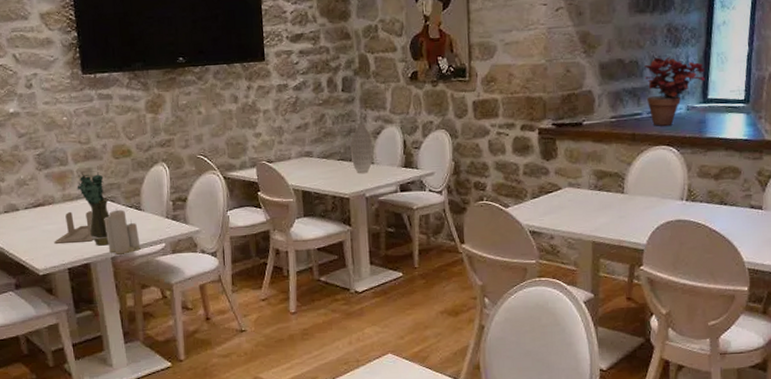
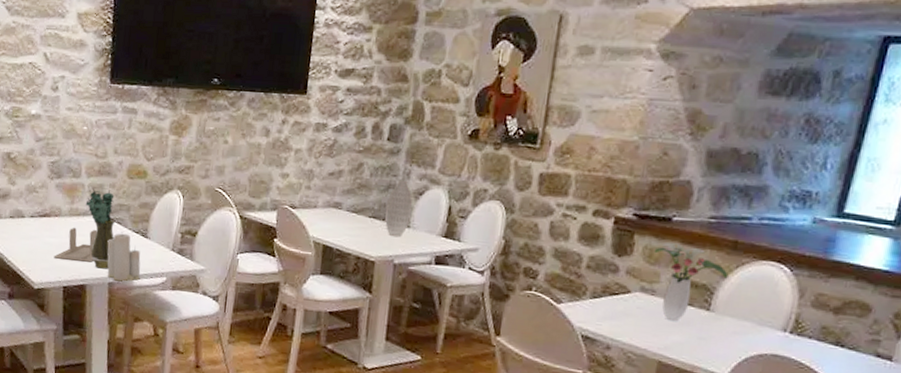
flower arrangement: none [573,143,633,207] -> present [653,242,729,322]
potted plant: present [644,56,705,126] -> none [761,152,847,238]

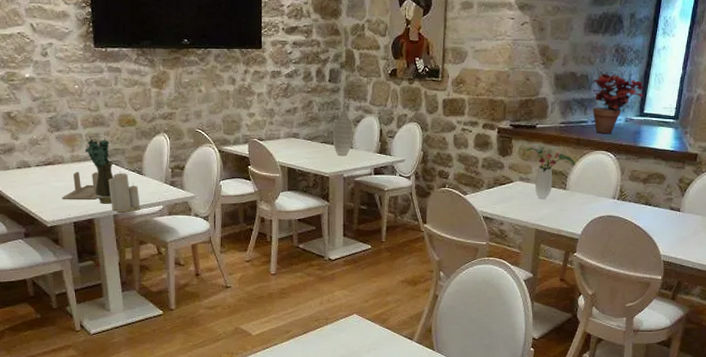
potted plant: none [761,152,847,238] -> present [593,73,644,134]

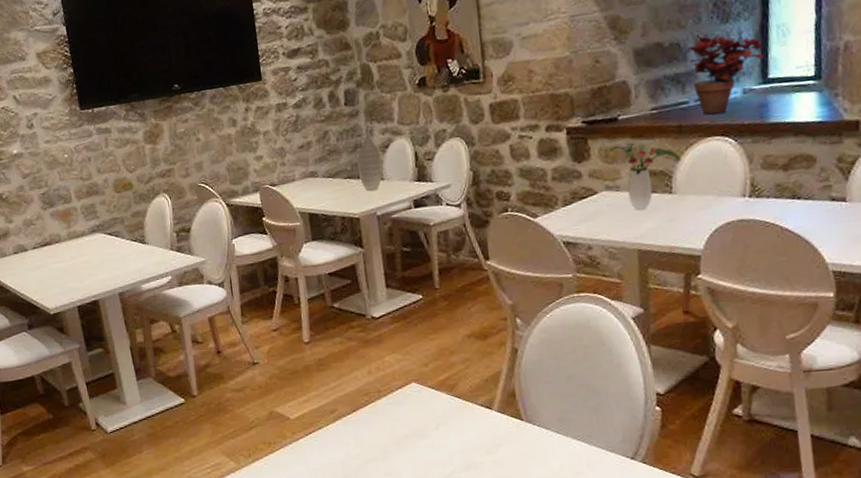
napkin holder: present [62,171,98,200] -> none [62,246,100,282]
vase: present [85,137,114,204] -> none [81,207,116,282]
candle: present [108,171,140,213] -> none [109,243,147,290]

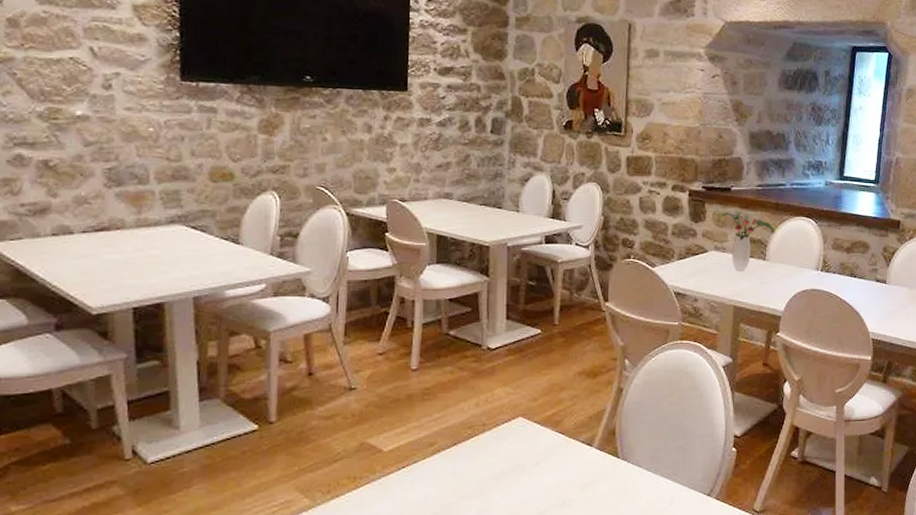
vase: present [357,137,383,192] -> none [494,168,520,222]
potted plant: present [688,34,764,115] -> none [790,133,842,198]

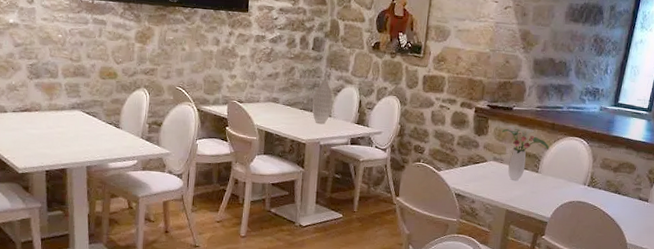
vase: none [494,168,520,222] -> present [312,80,333,125]

